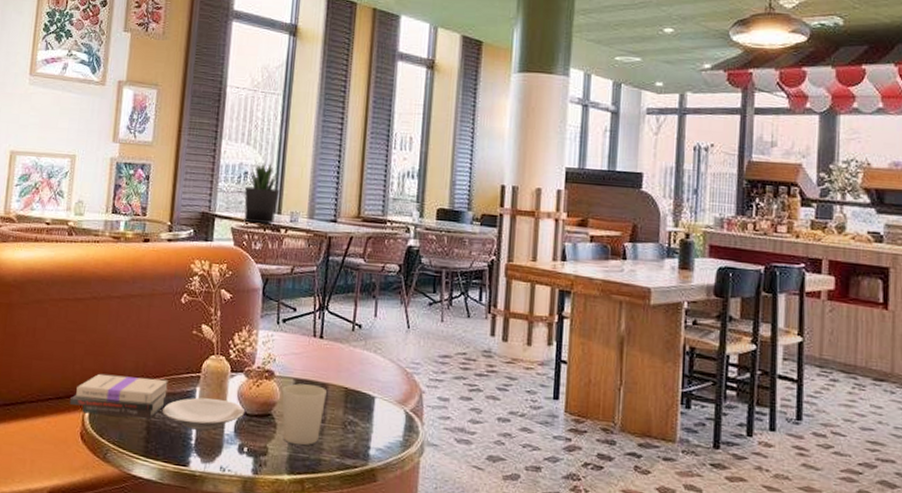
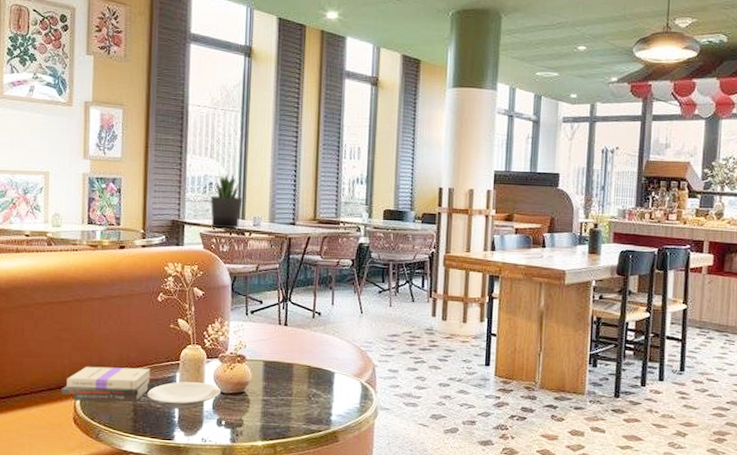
dixie cup: present [282,383,327,446] -> none [253,365,292,417]

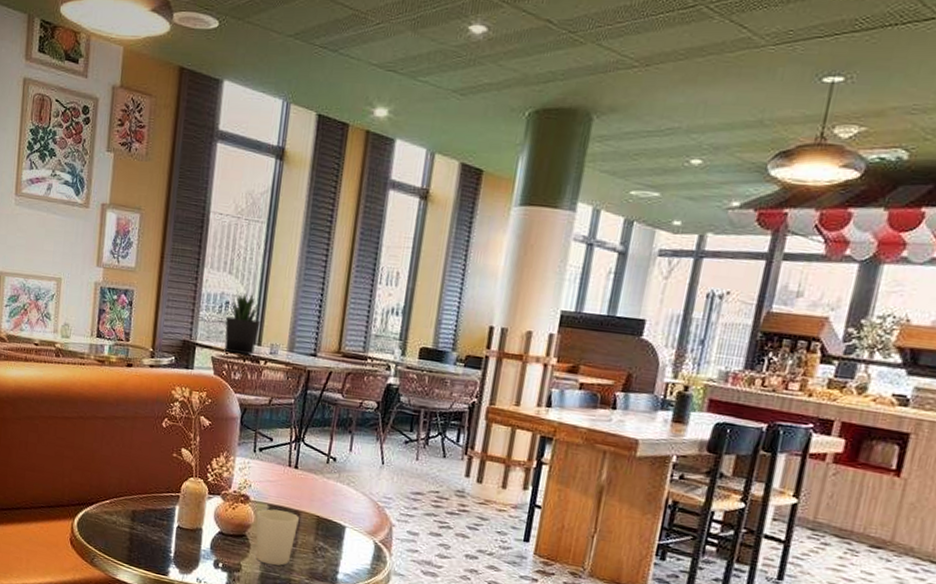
books: present [62,366,151,403] -> none [60,487,150,531]
saucer: present [146,381,222,409] -> none [143,515,221,546]
dixie cup: none [253,365,292,417] -> present [256,509,299,566]

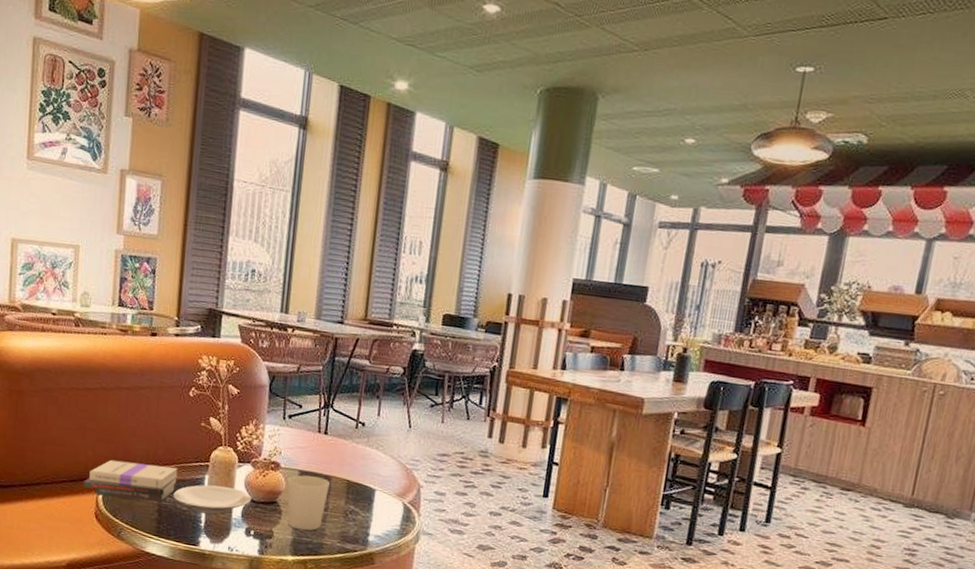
books: none [60,487,150,531] -> present [84,459,178,502]
saucer: none [143,515,221,546] -> present [172,484,252,515]
planter: present [224,289,261,355] -> none [251,258,288,323]

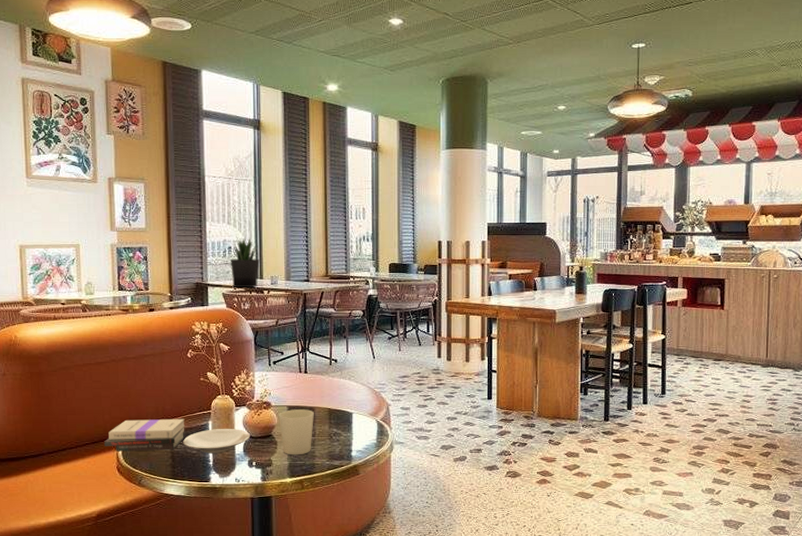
planter: none [251,258,288,323] -> present [231,236,260,287]

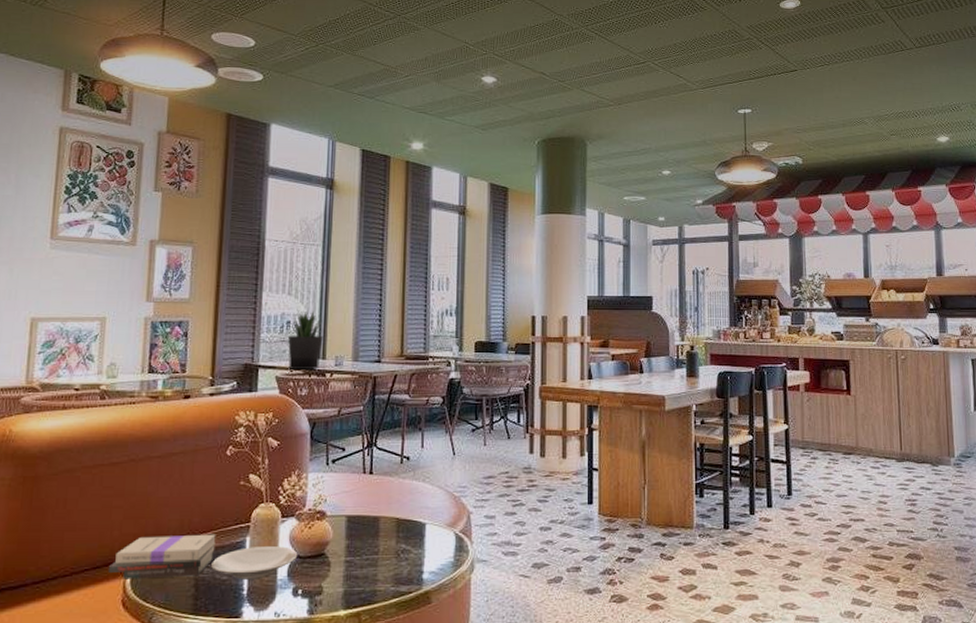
dixie cup: present [279,409,314,455] -> none [335,520,379,580]

